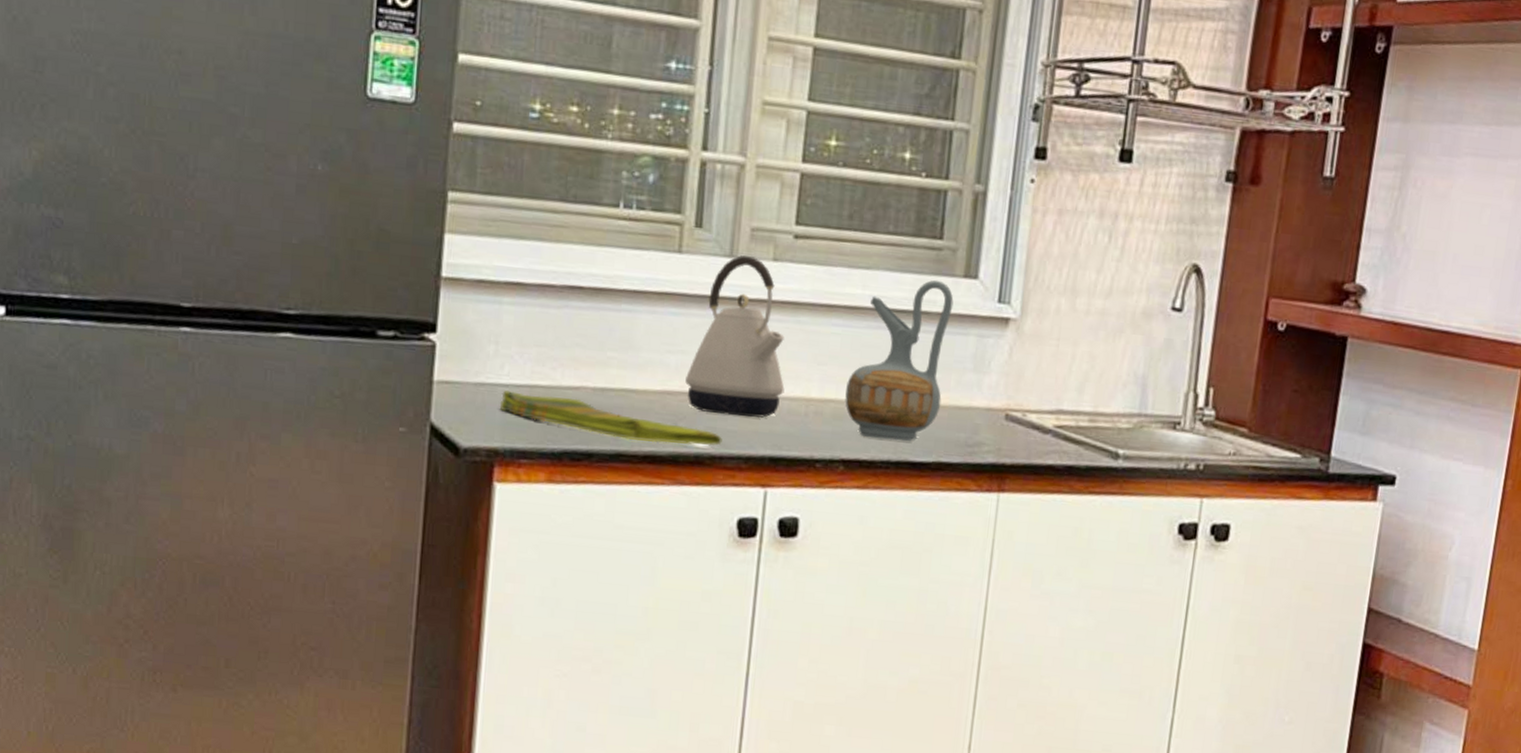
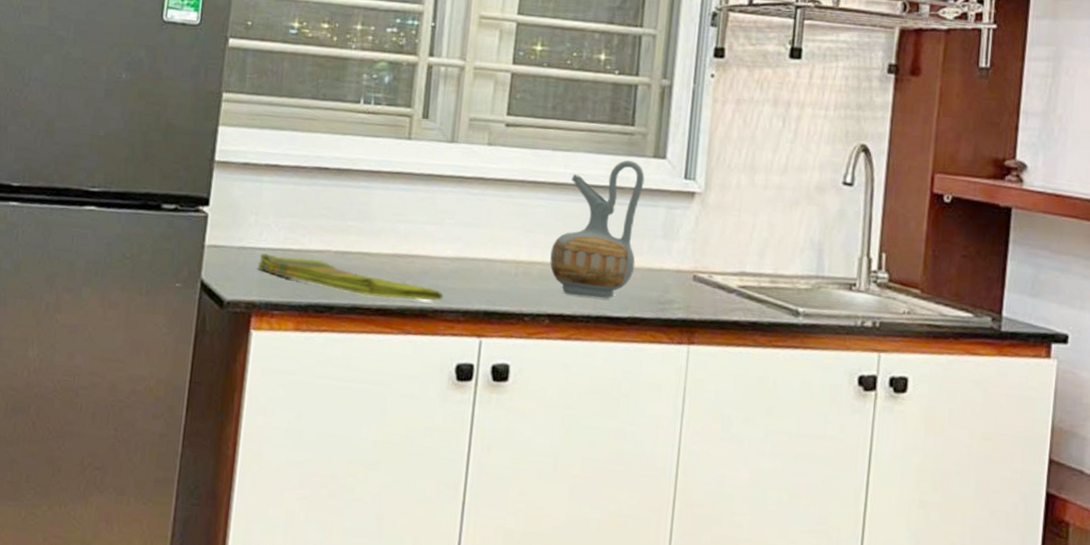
kettle: present [685,255,785,418] -> none [412,141,497,277]

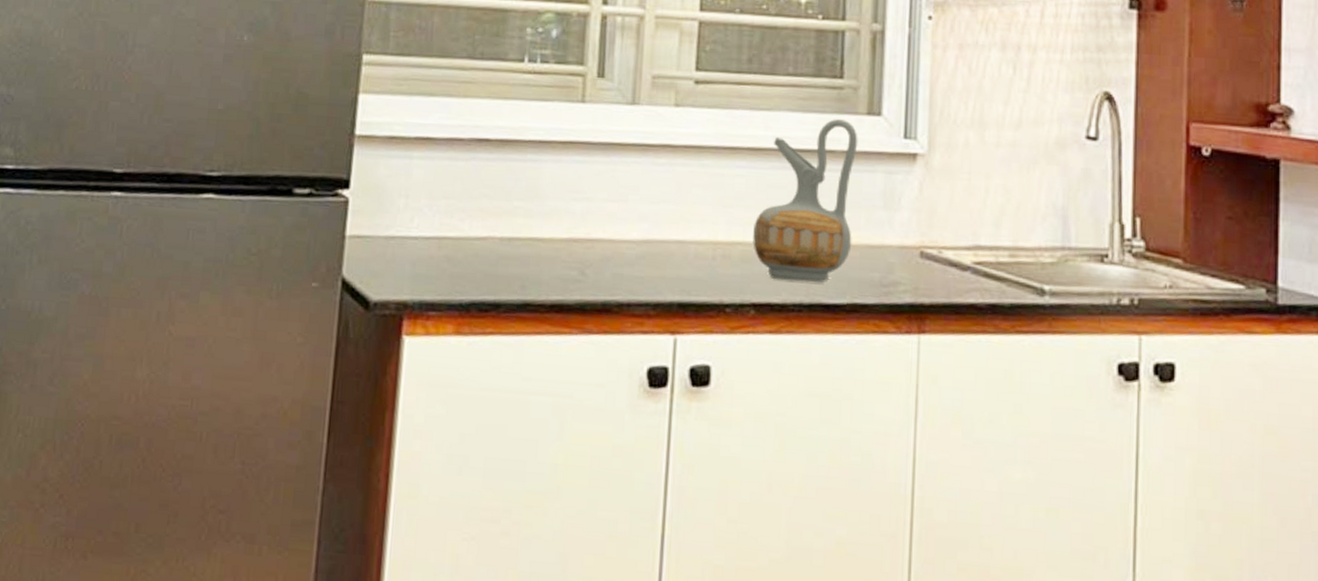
dish towel: present [257,253,443,301] -> none [409,243,629,293]

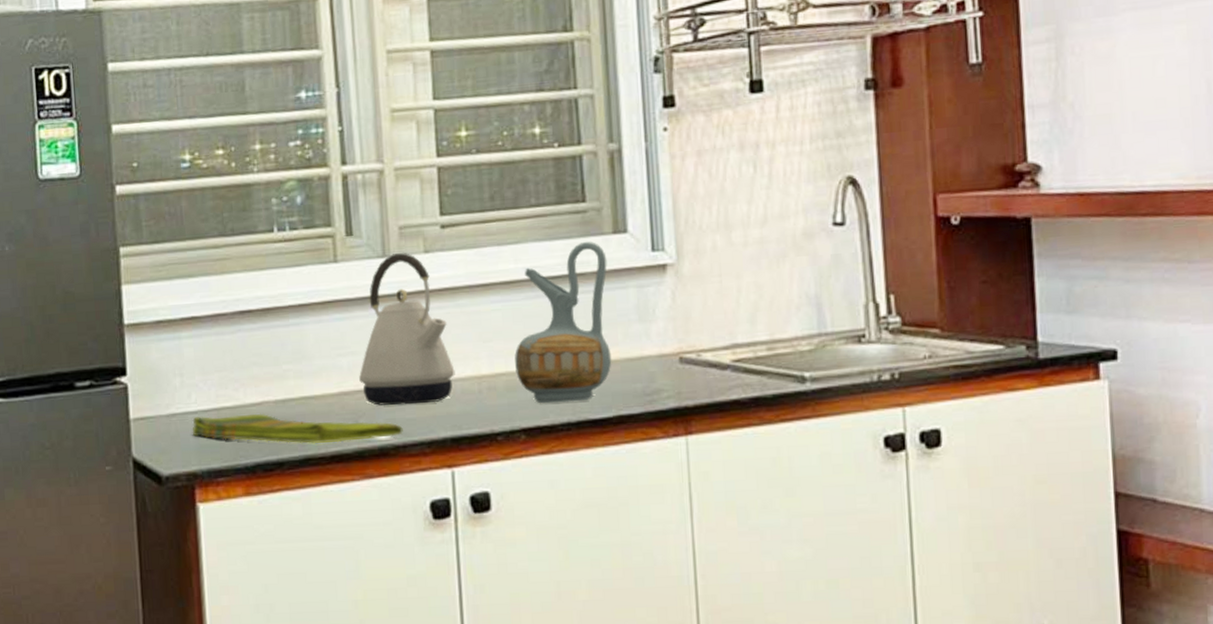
dish towel: none [409,243,629,293] -> present [192,413,403,444]
kettle: none [591,102,691,263] -> present [359,253,455,406]

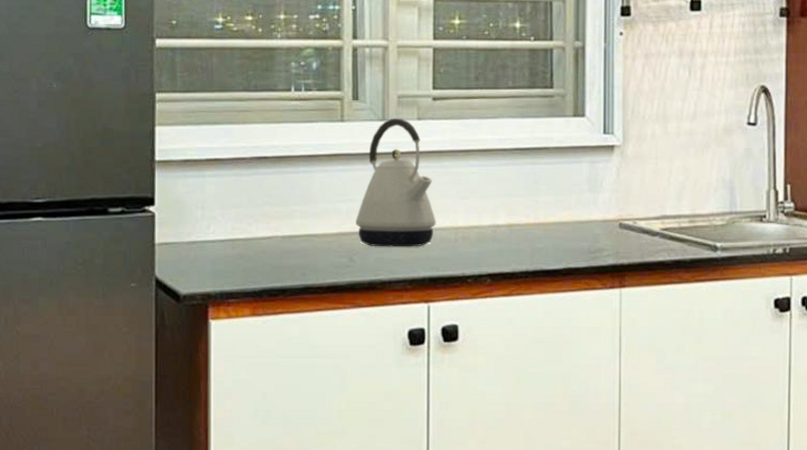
dish towel: present [192,413,403,444] -> none [209,246,390,276]
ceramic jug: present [514,242,612,404] -> none [486,122,567,254]

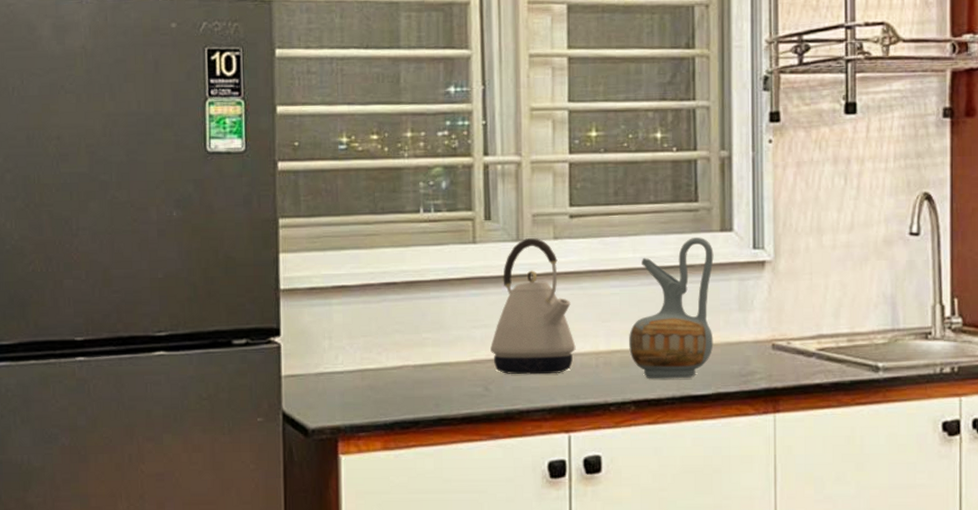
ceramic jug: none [486,122,567,254] -> present [629,237,714,379]

